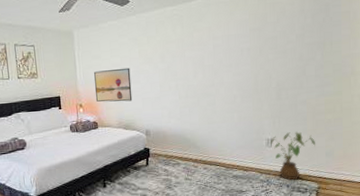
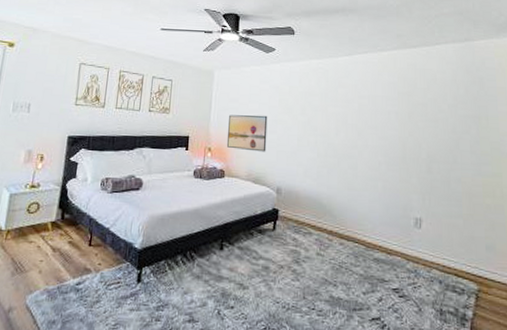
house plant: present [270,131,315,180] -> none [419,213,473,276]

